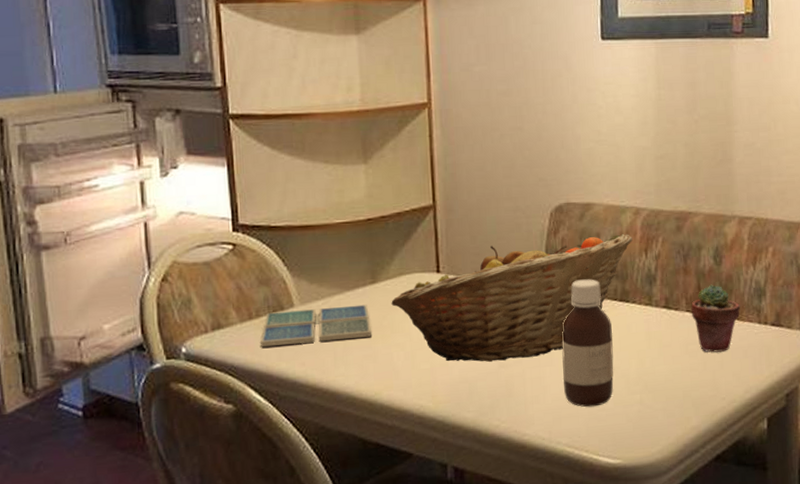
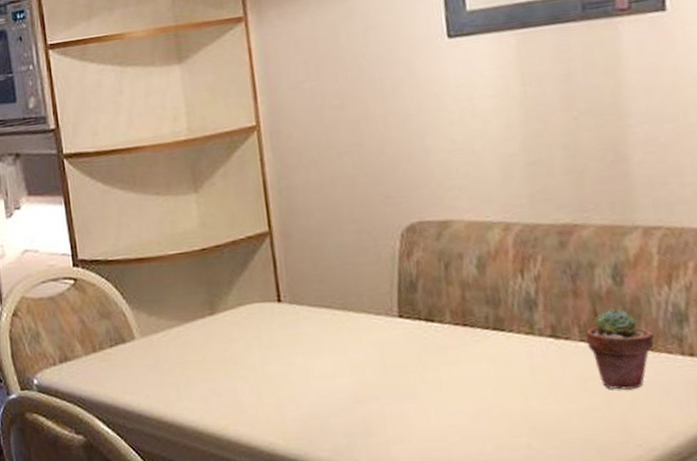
drink coaster: present [259,304,371,348] -> none [104,336,214,380]
fruit basket: present [391,234,633,362] -> none [231,253,504,397]
bottle: present [561,279,614,408] -> none [424,305,493,451]

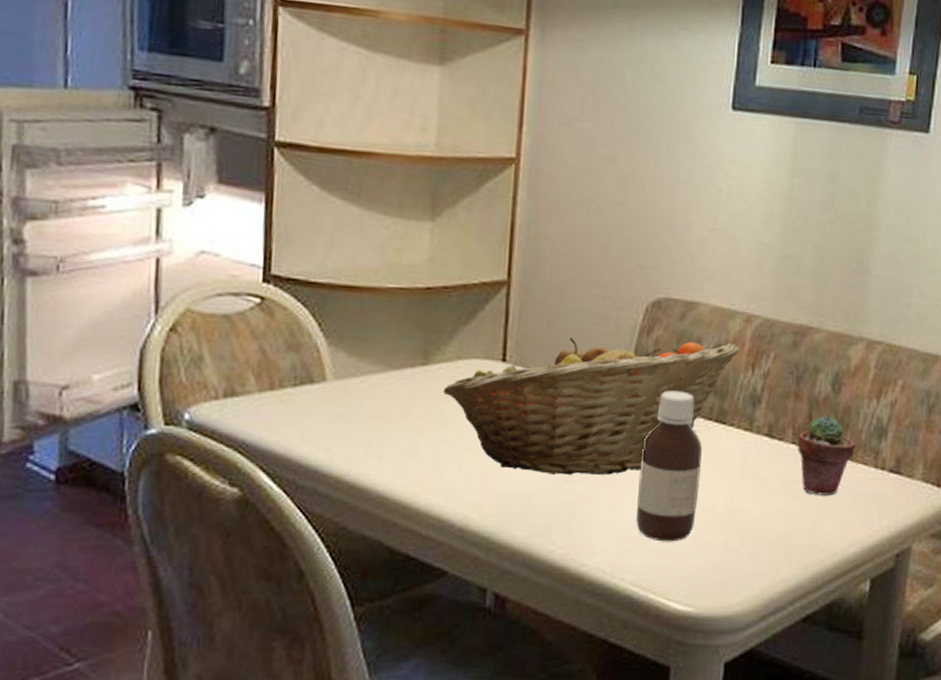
fruit basket: none [231,253,504,397] -> present [443,338,740,475]
bottle: none [424,305,493,451] -> present [636,390,702,542]

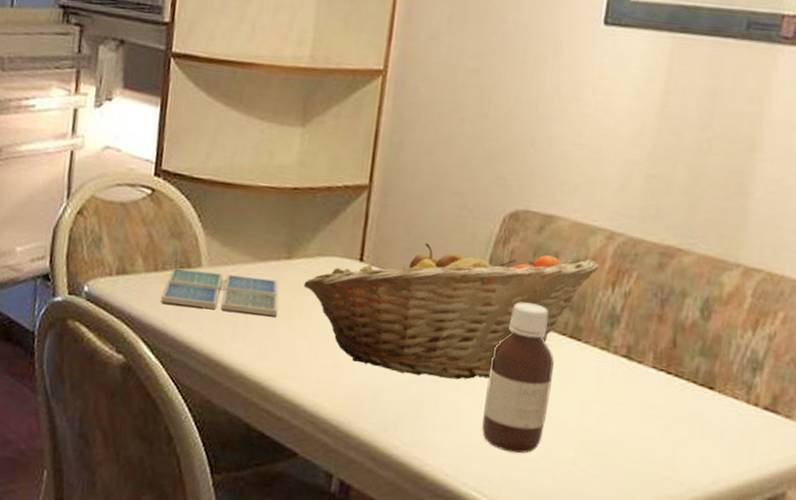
drink coaster: none [279,384,416,429] -> present [160,267,278,317]
potted succulent: present [798,415,857,496] -> none [658,342,726,427]

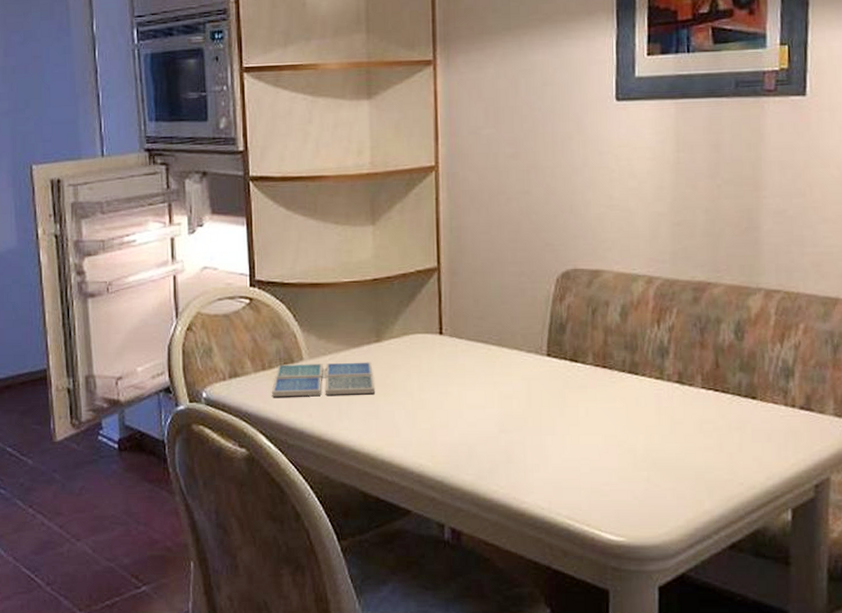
fruit basket: present [303,243,600,380] -> none [394,303,644,426]
bottle: present [482,302,554,454] -> none [565,348,620,480]

